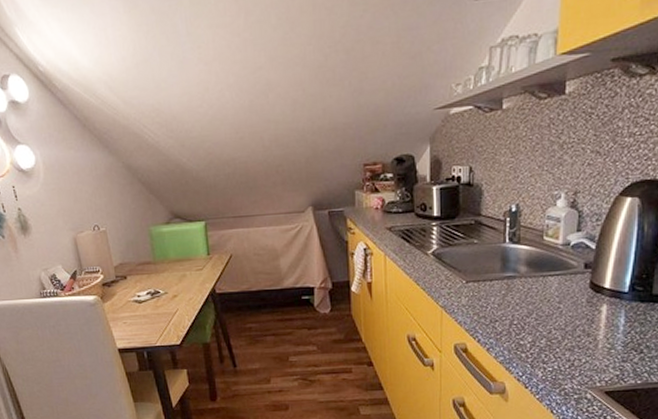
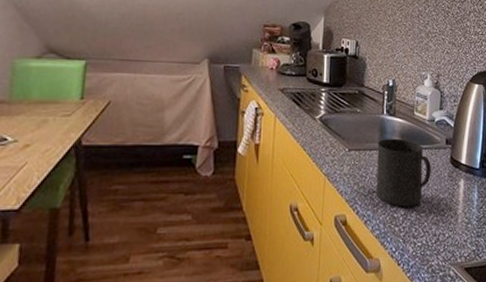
mug: none [499,266,565,335] -> present [376,138,431,207]

